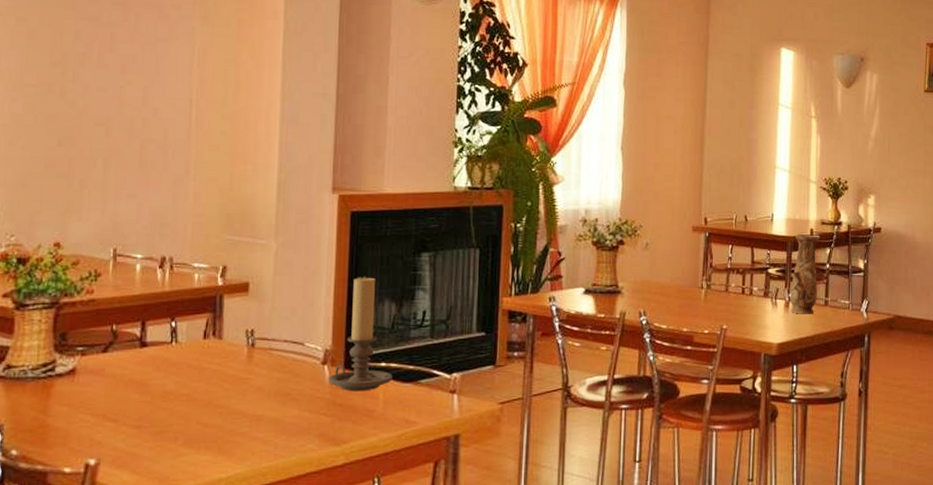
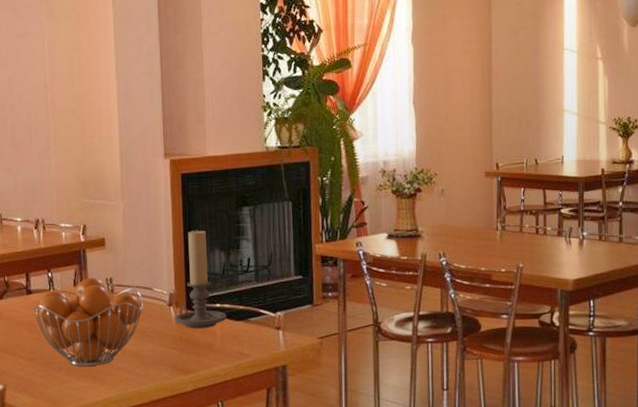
fruit basket: none [146,329,290,436] -> present [33,278,143,366]
vase: present [790,233,820,314] -> none [583,173,612,252]

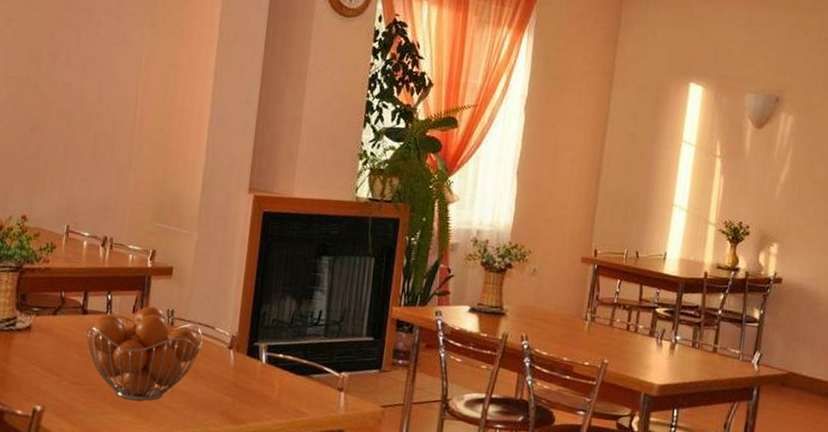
candle holder: present [174,229,227,329] -> none [232,272,288,378]

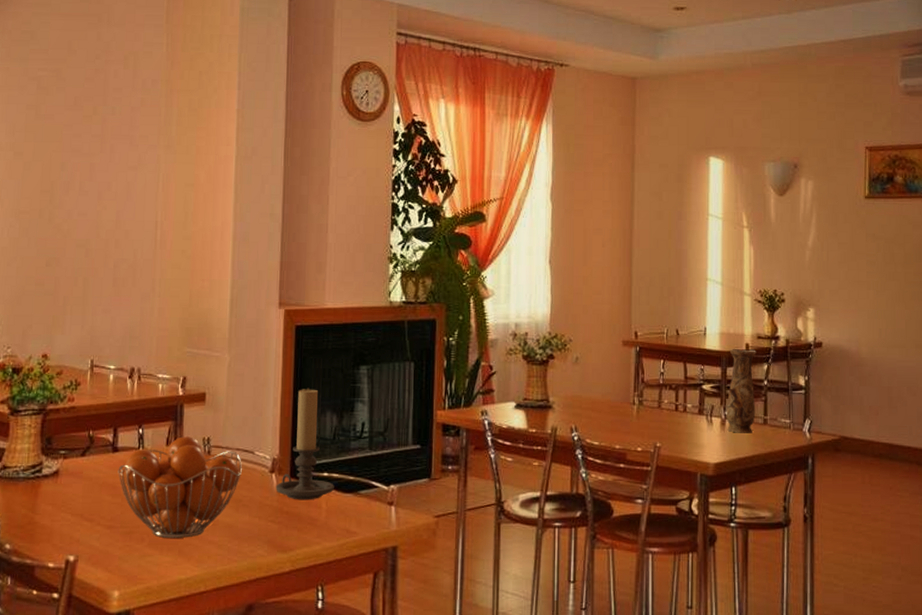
candle holder: none [232,272,288,378] -> present [275,388,334,500]
vase: none [676,275,715,360] -> present [726,348,756,433]

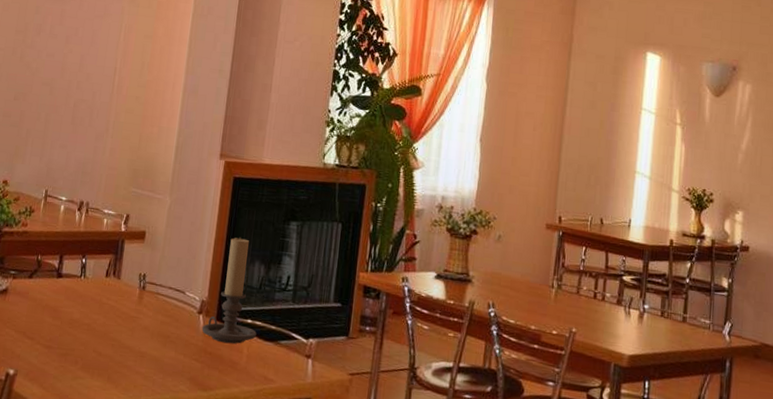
fruit basket: present [118,436,242,538] -> none [60,270,173,366]
vase: present [726,348,756,433] -> none [644,243,681,330]

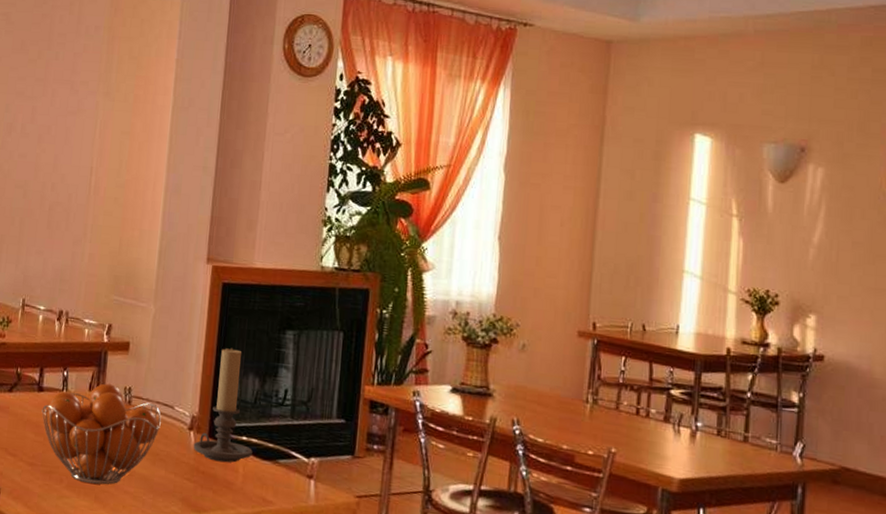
fruit basket: none [60,270,173,366] -> present [41,383,161,485]

